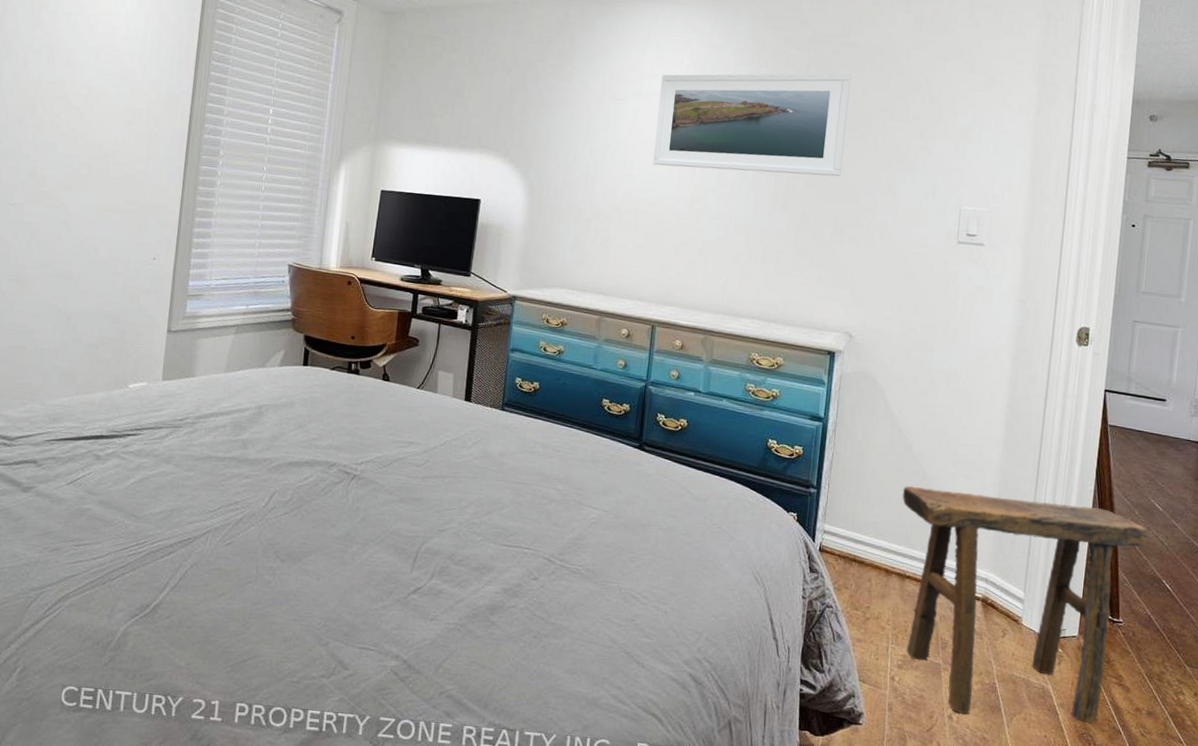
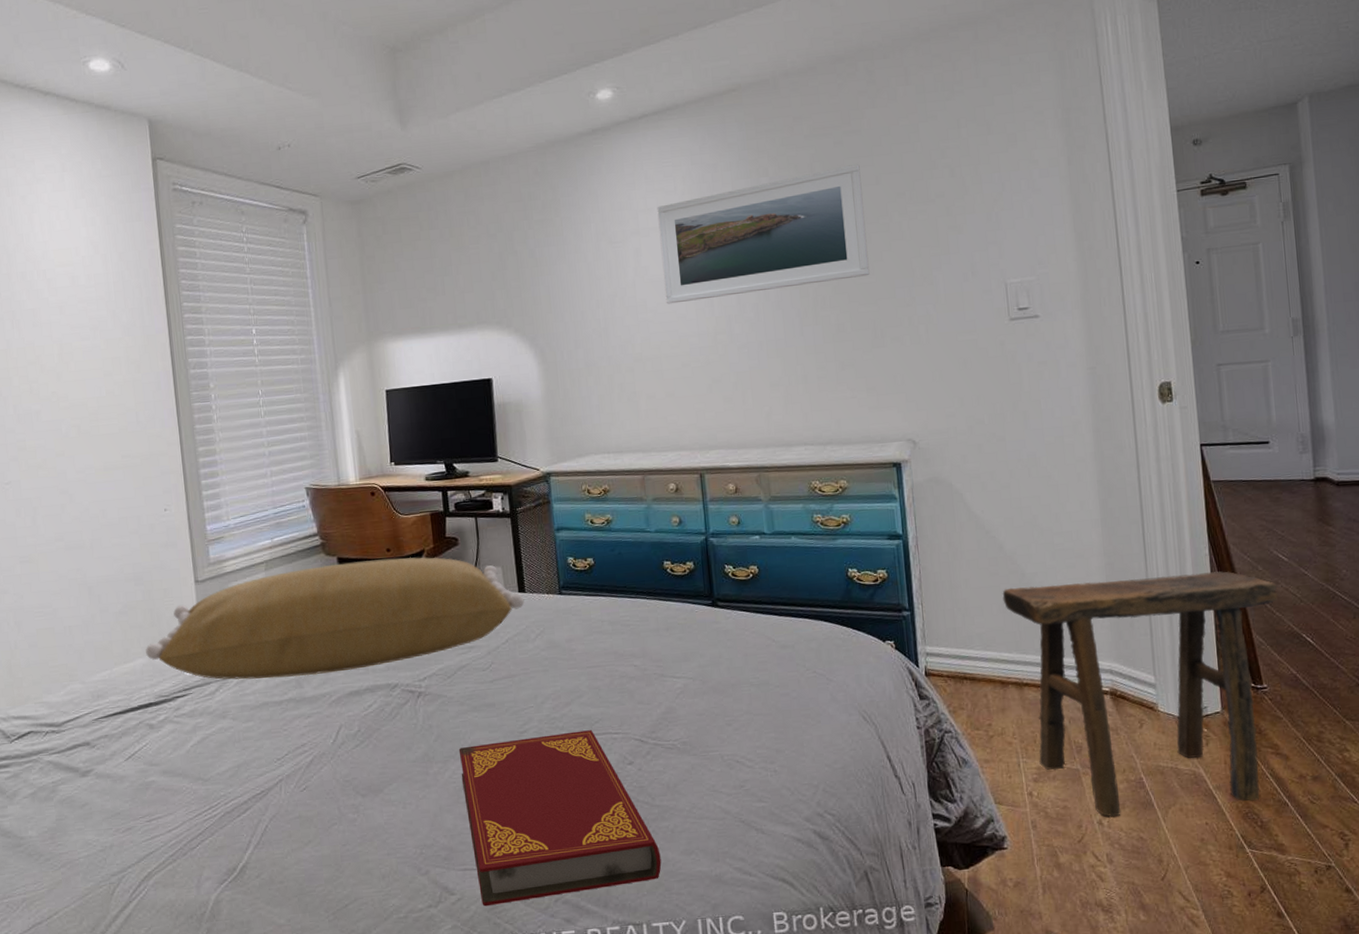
pillow: none [107,338,469,442] -> present [146,557,525,680]
hardback book: none [371,534,546,692] -> present [458,730,662,907]

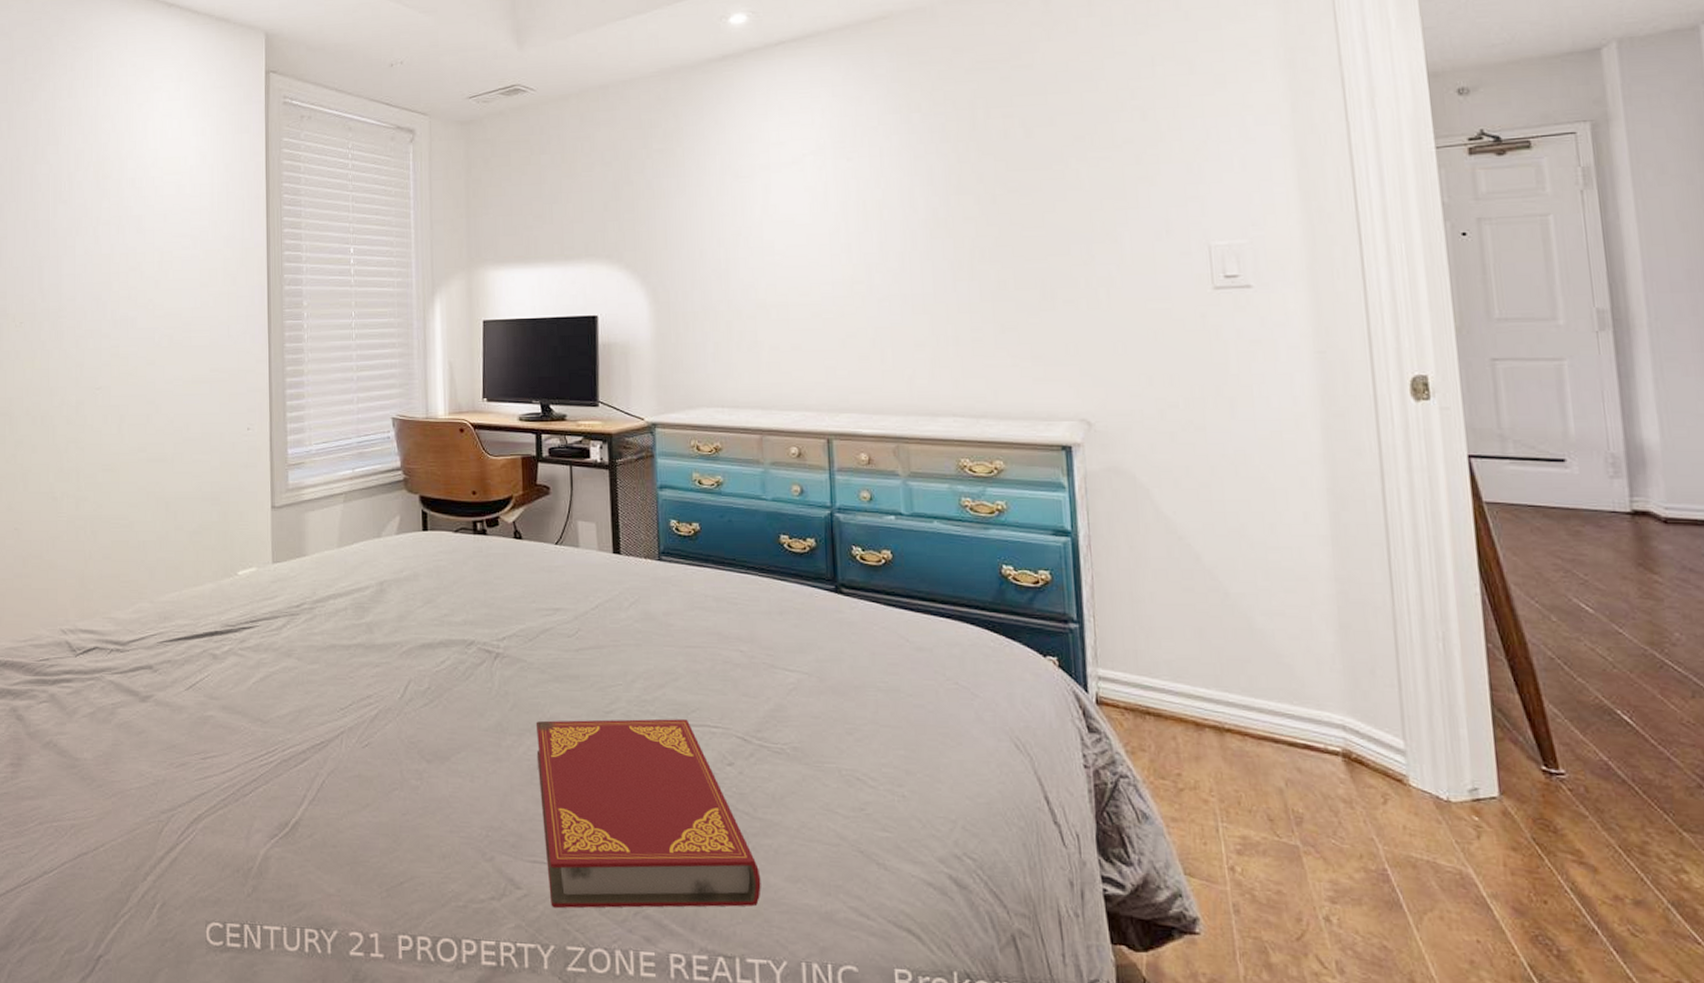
pillow: present [146,557,525,680] -> none [216,502,619,621]
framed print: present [657,164,870,304] -> none [791,102,1039,247]
stool: present [1002,571,1278,817] -> none [1198,608,1580,921]

